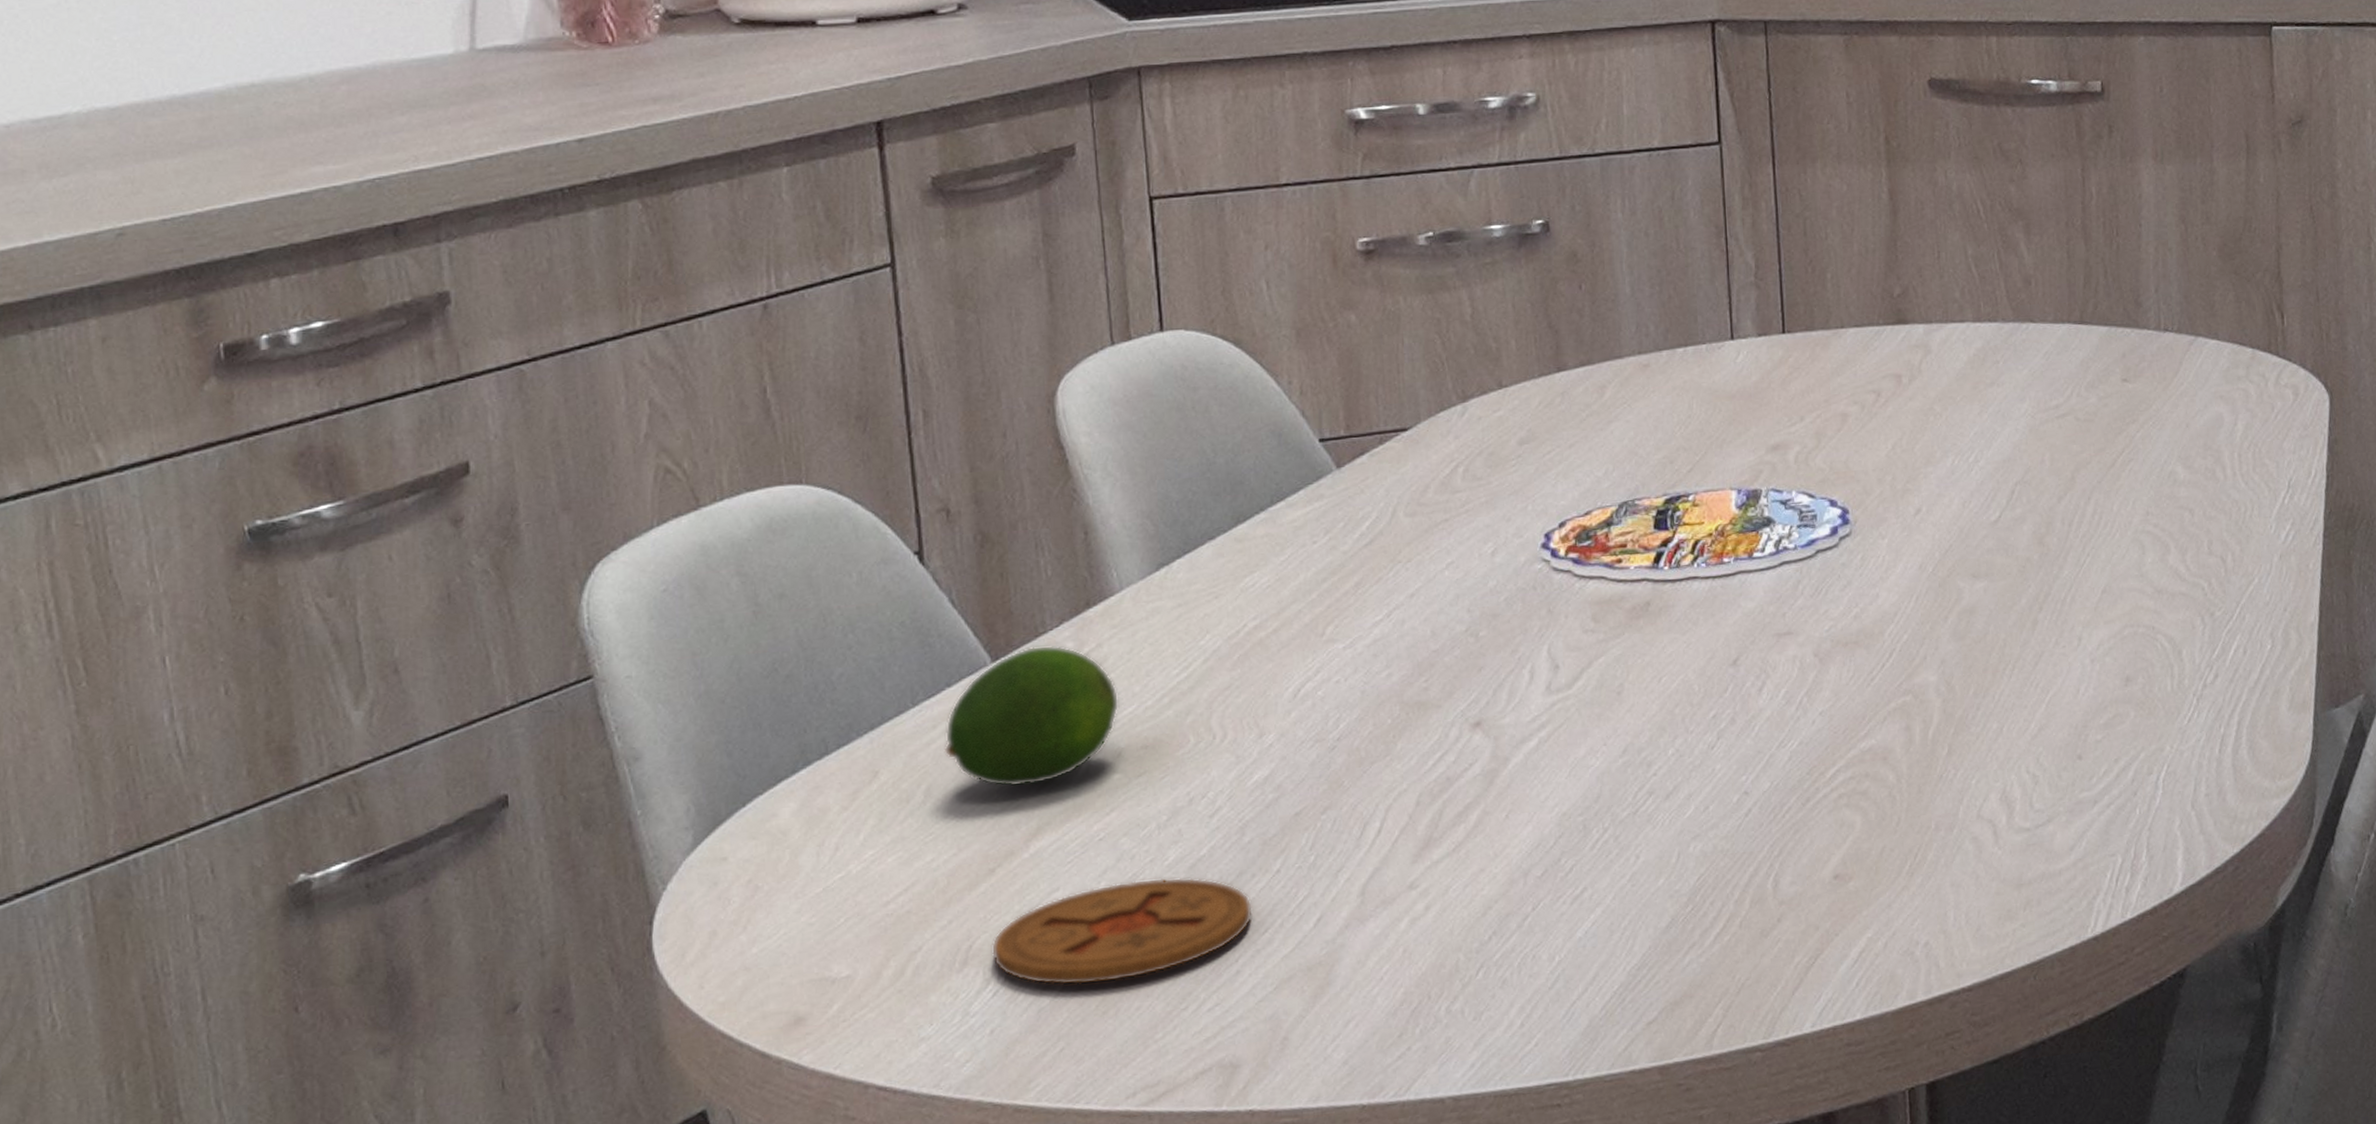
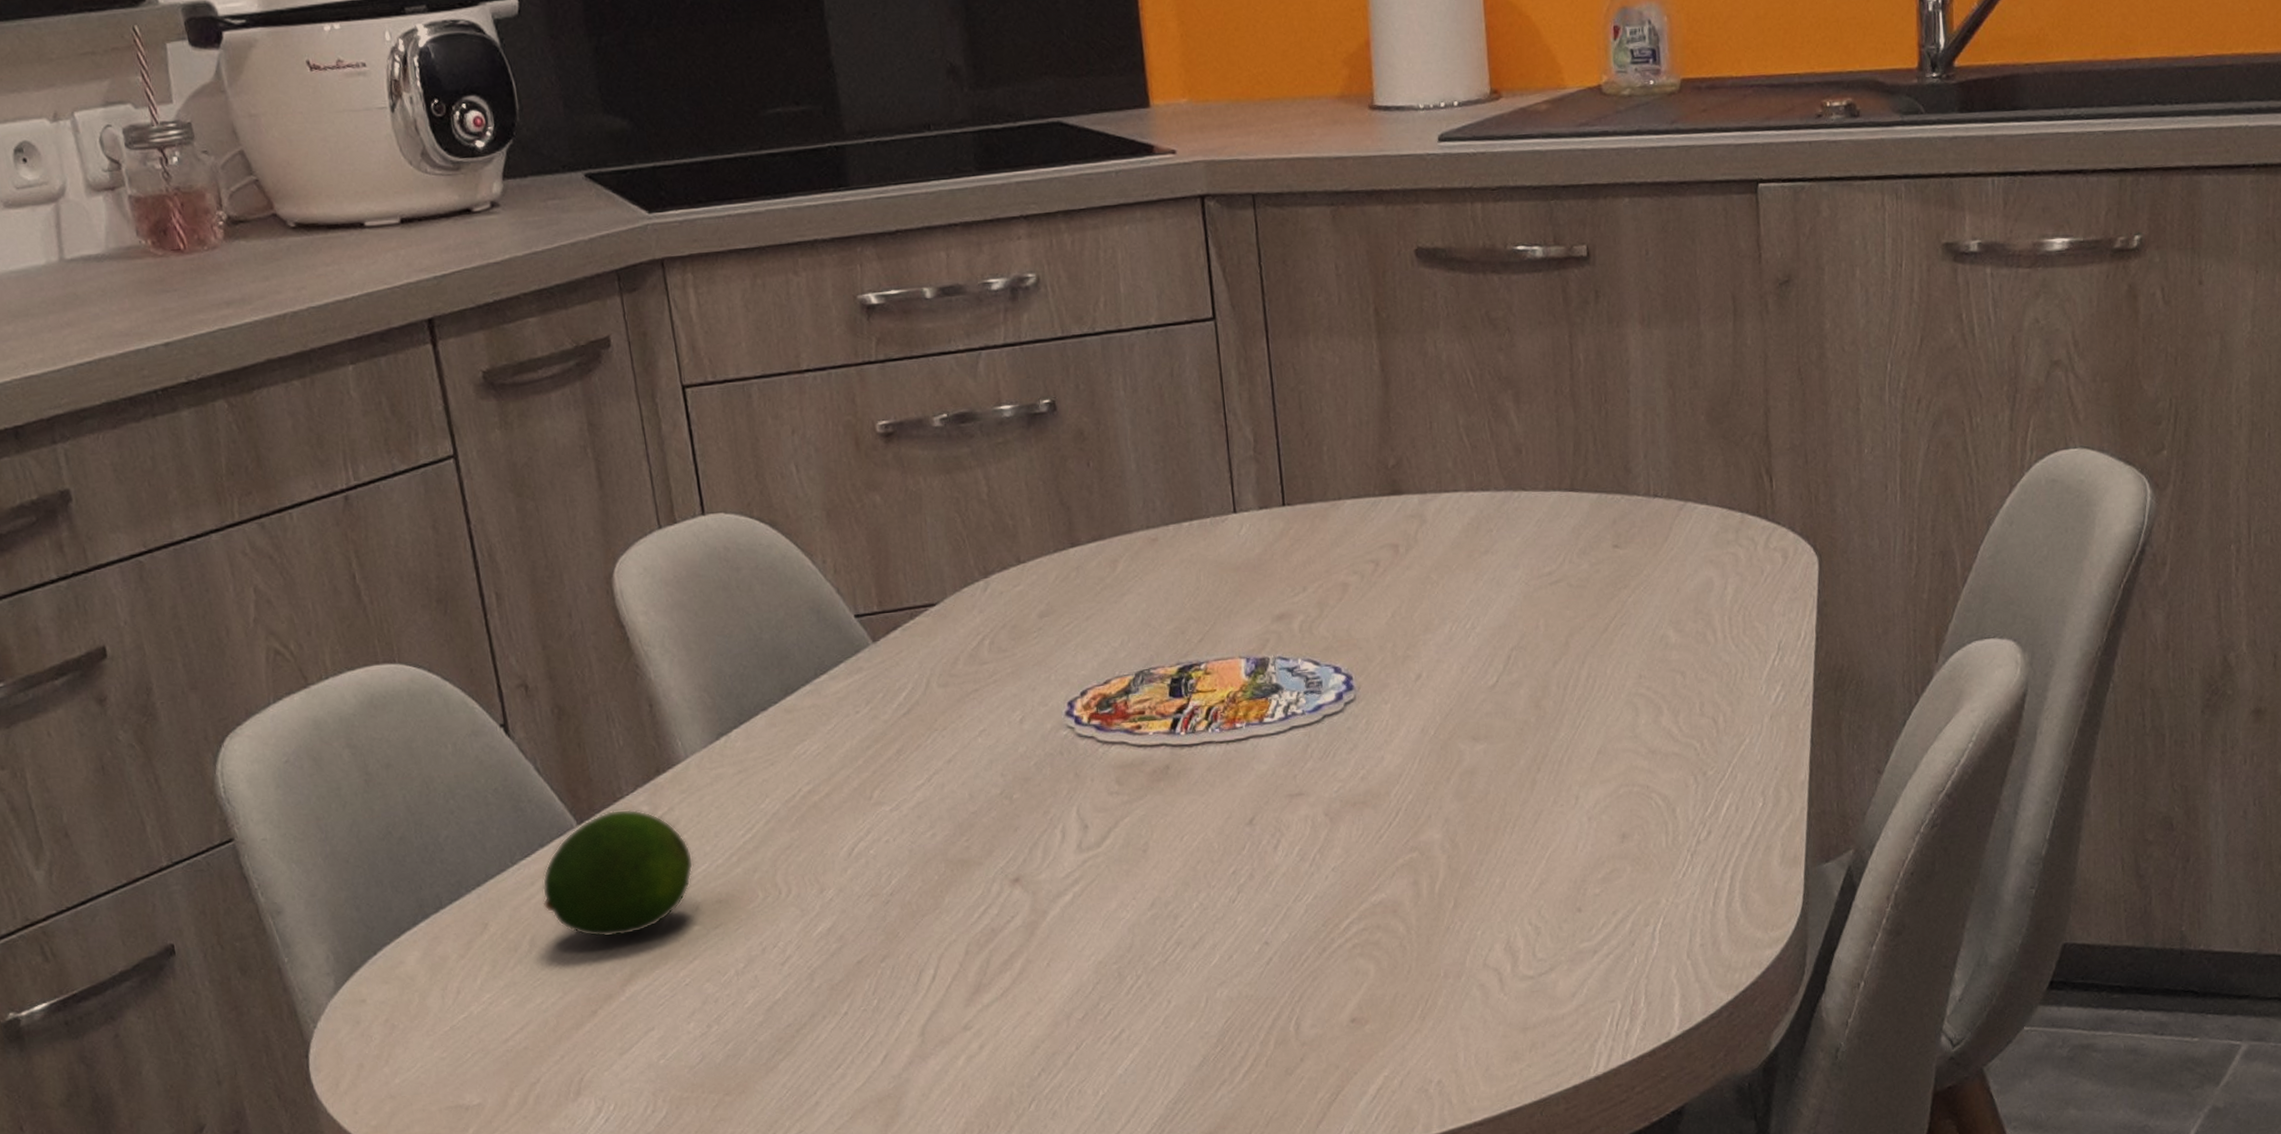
coaster: present [991,877,1253,986] -> none [599,1018,826,1114]

